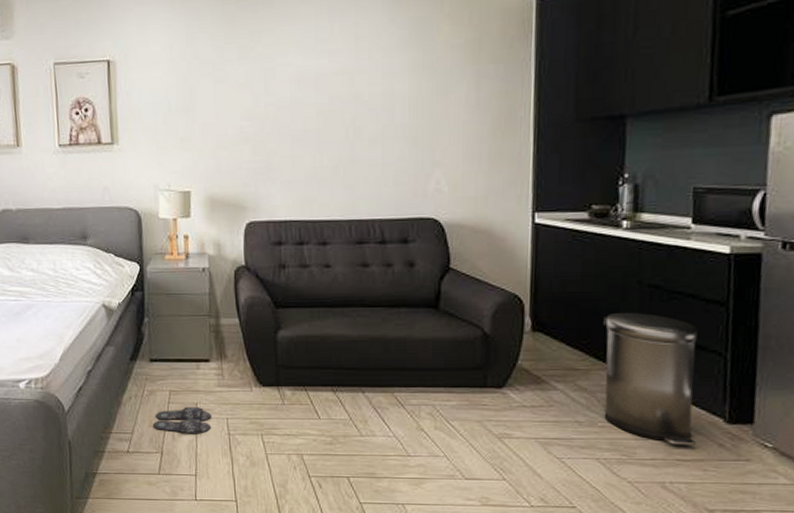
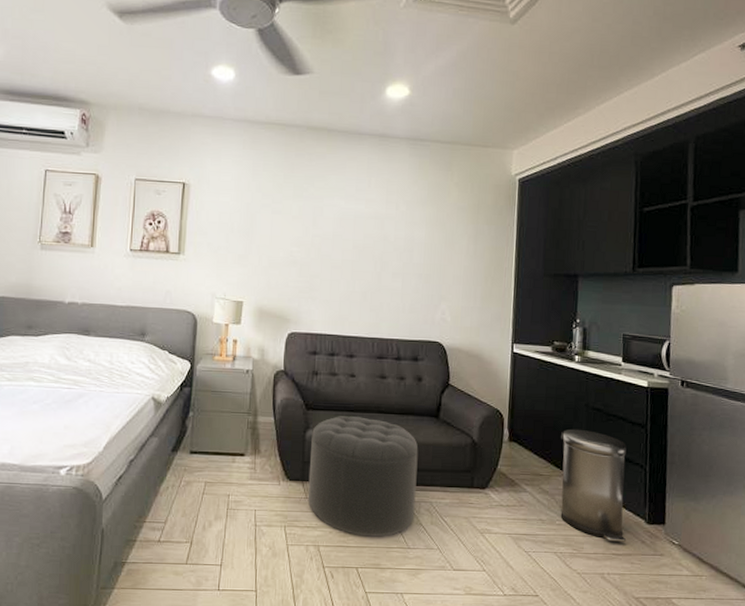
slippers: present [152,406,211,434] -> none [185,497,241,525]
ottoman: none [284,312,415,444] -> present [307,416,419,537]

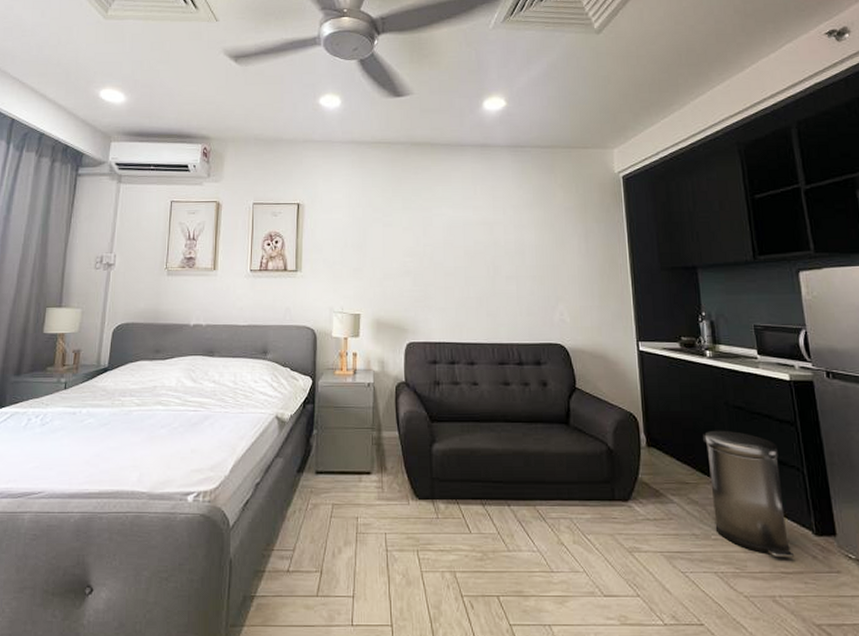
ottoman: present [307,416,419,537] -> none [438,427,555,560]

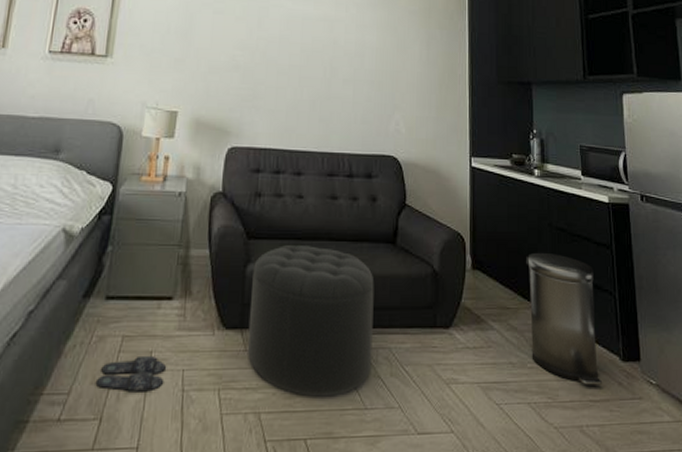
slippers: none [314,520,370,551] -> present [95,355,166,392]
ottoman: none [438,427,555,560] -> present [247,245,375,397]

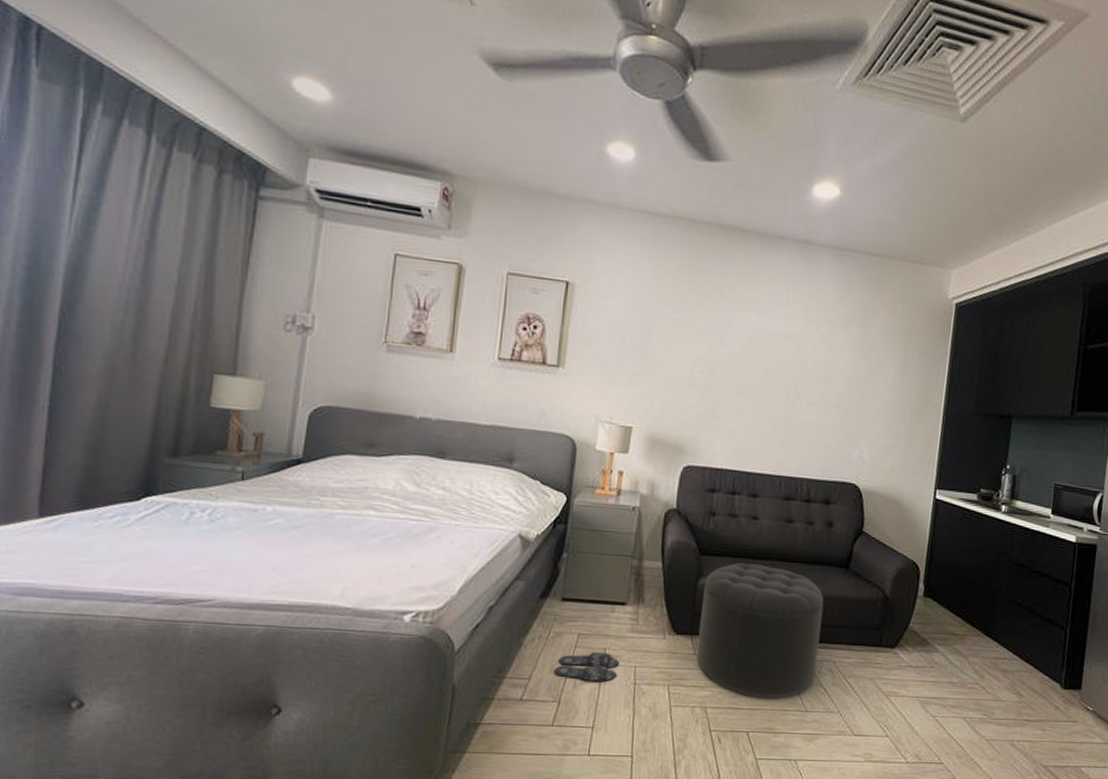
pedal bin: present [526,252,603,385] -> none [973,585,1048,707]

